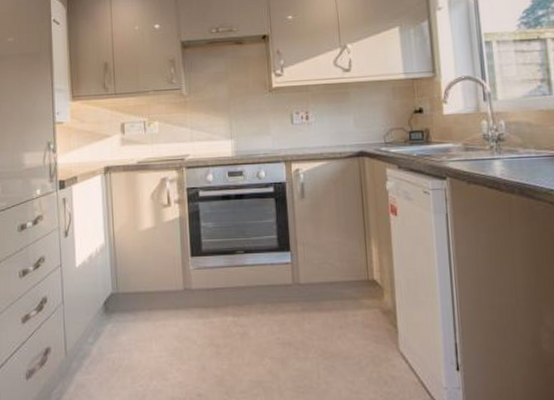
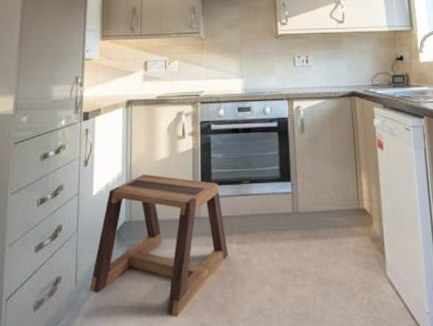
stool: none [80,245,223,388] -> present [89,174,228,318]

